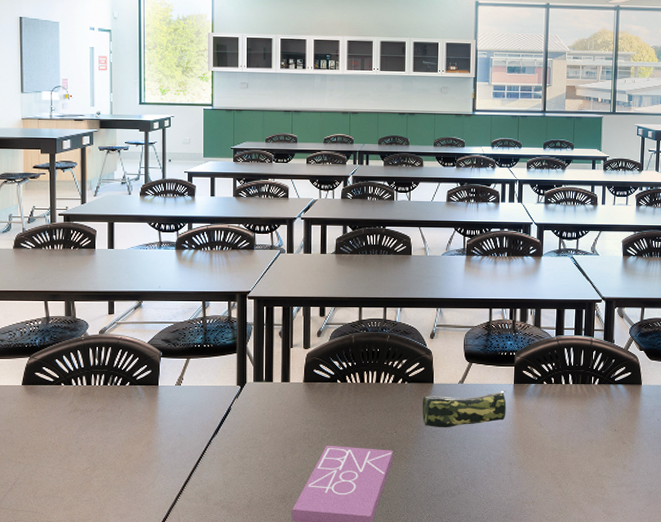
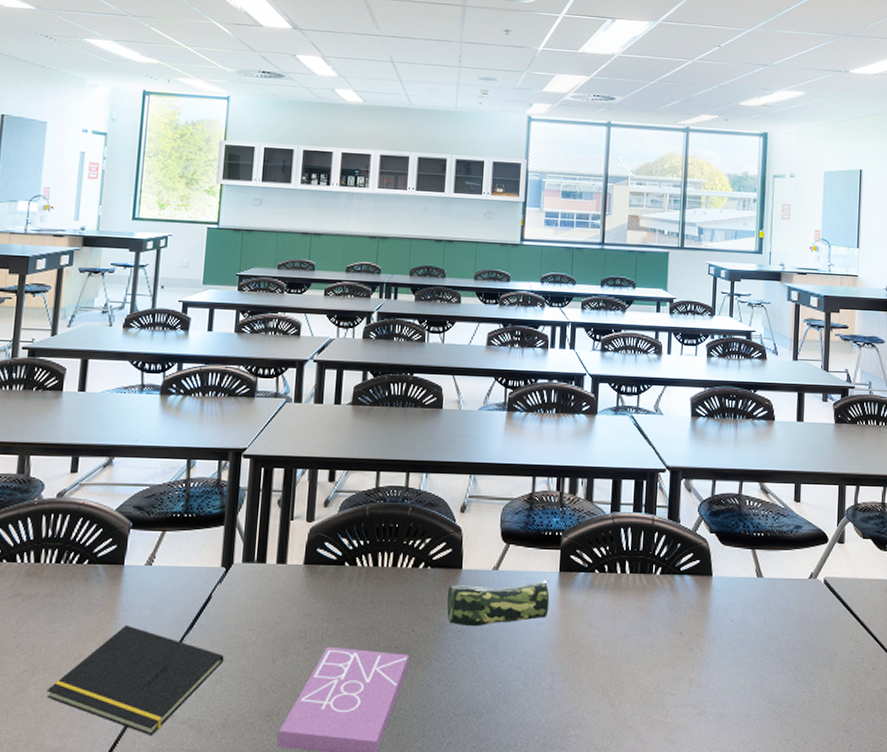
notepad: none [106,431,245,514] -> present [47,624,225,735]

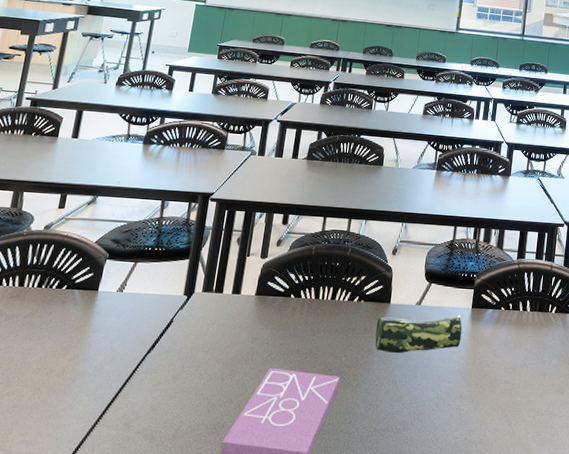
notepad: present [47,624,225,735] -> none [18,343,180,444]

